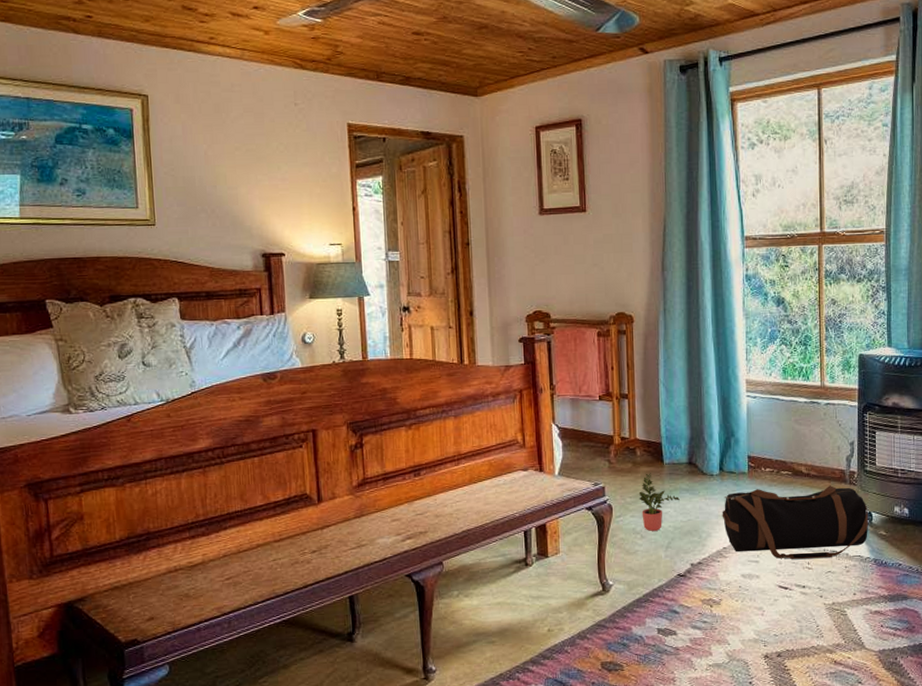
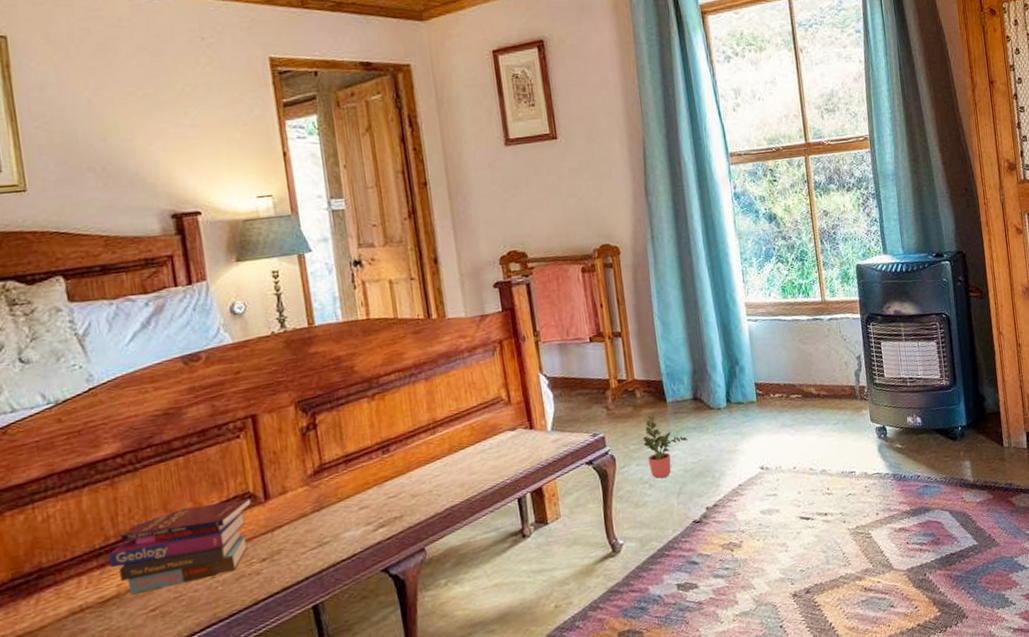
books: none [197,499,308,564] -> present [107,498,252,595]
duffel bag: present [722,485,869,559] -> none [733,403,884,488]

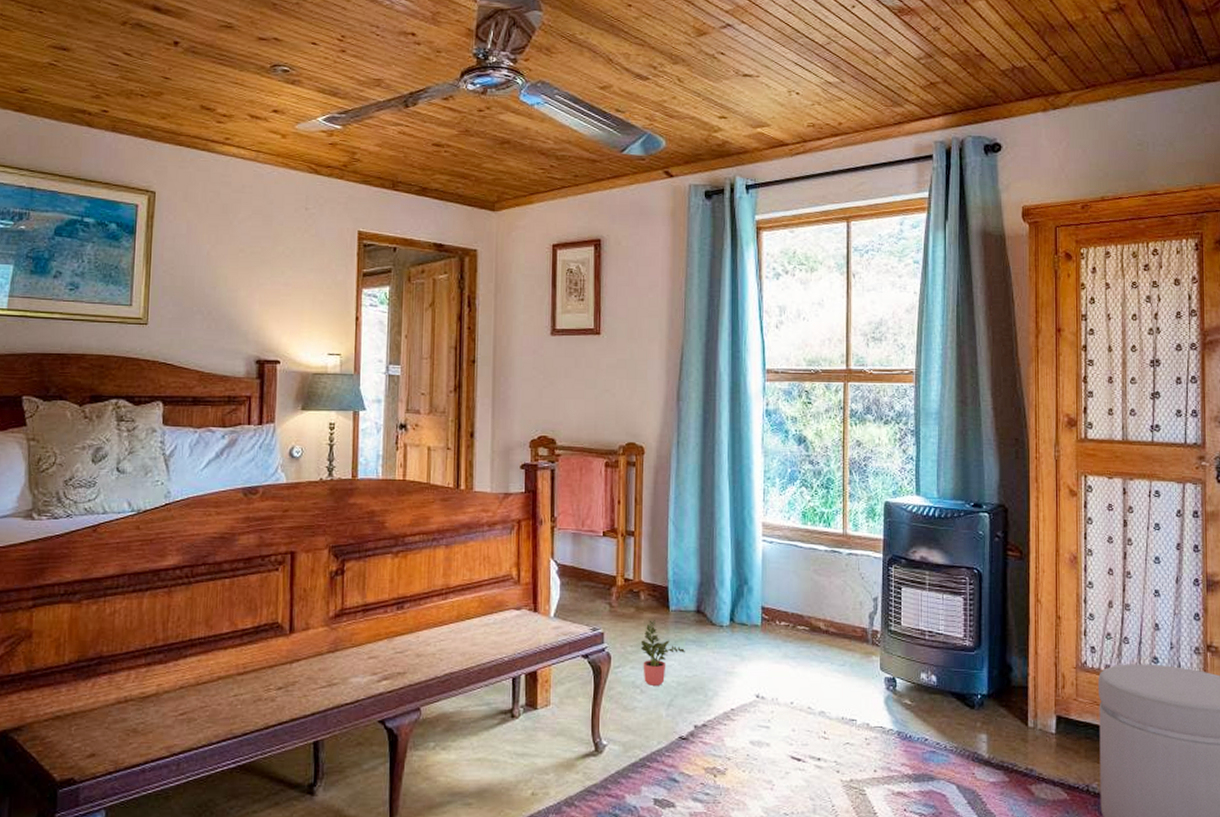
books: present [107,498,252,595] -> none [154,625,278,696]

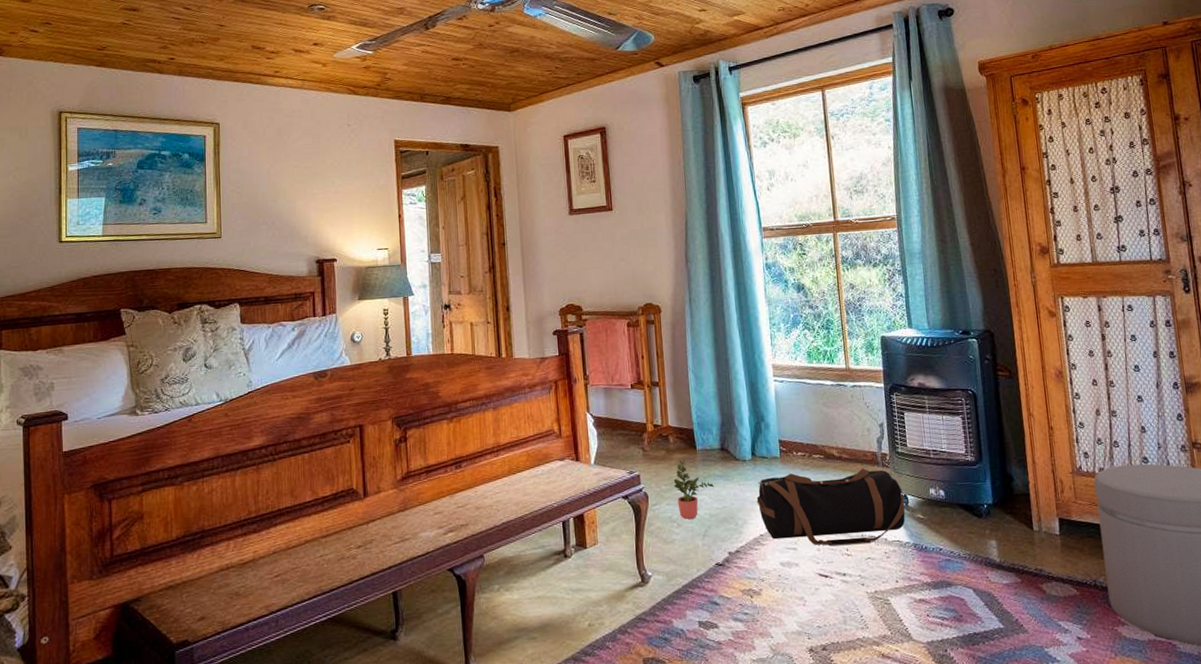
duffel bag: none [731,645,893,728] -> present [756,468,906,545]

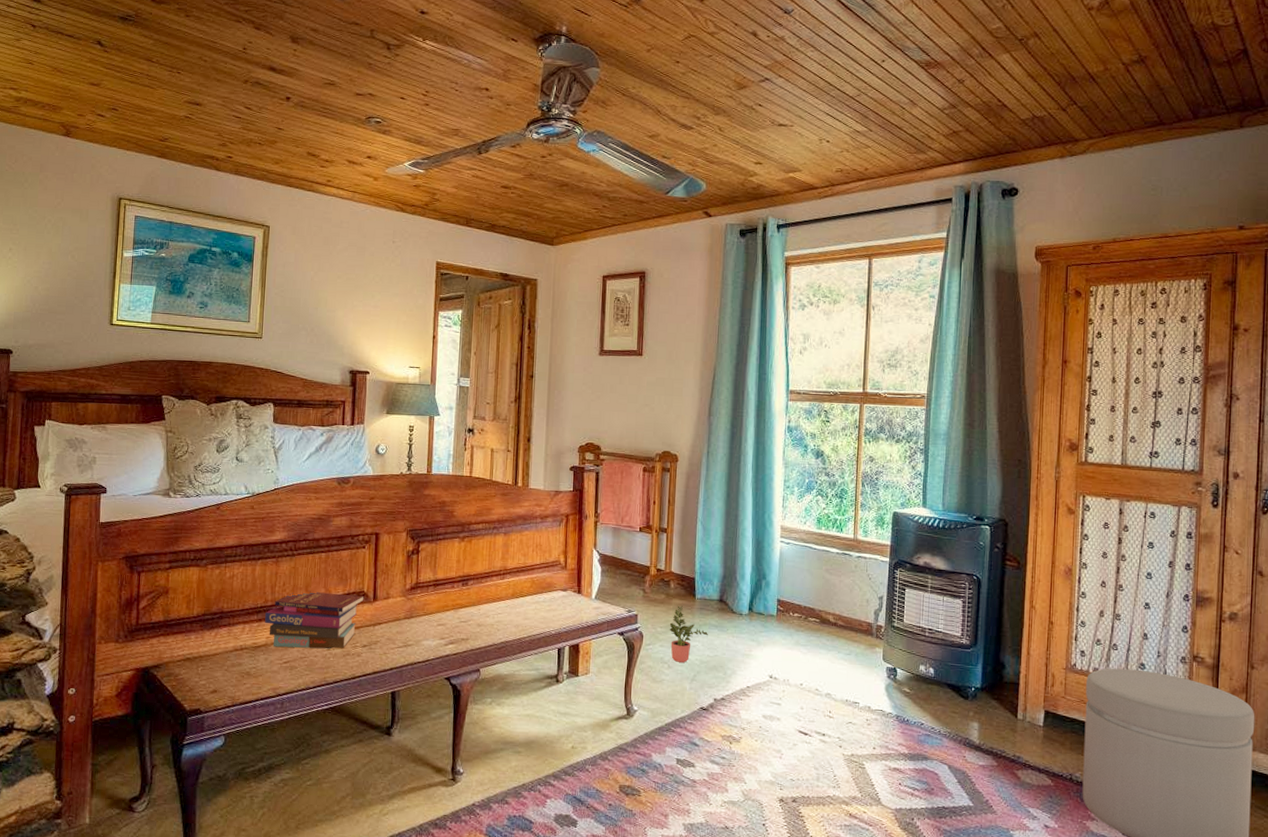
books: none [249,493,354,561] -> present [264,590,364,649]
duffel bag: present [756,468,906,545] -> none [748,632,893,709]

